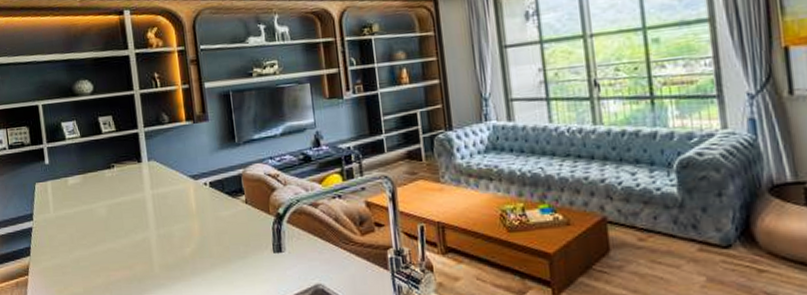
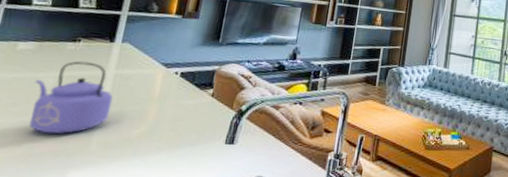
kettle: none [92,186,161,262] -> present [29,61,114,135]

